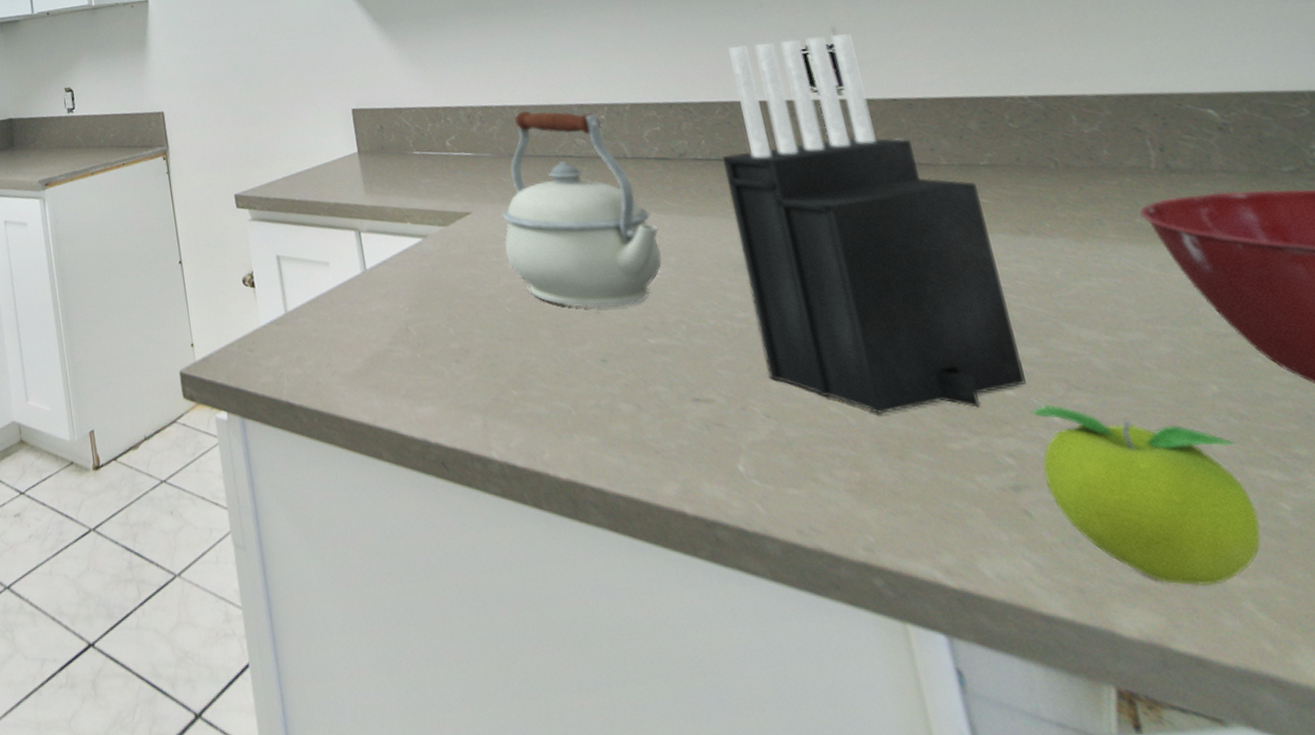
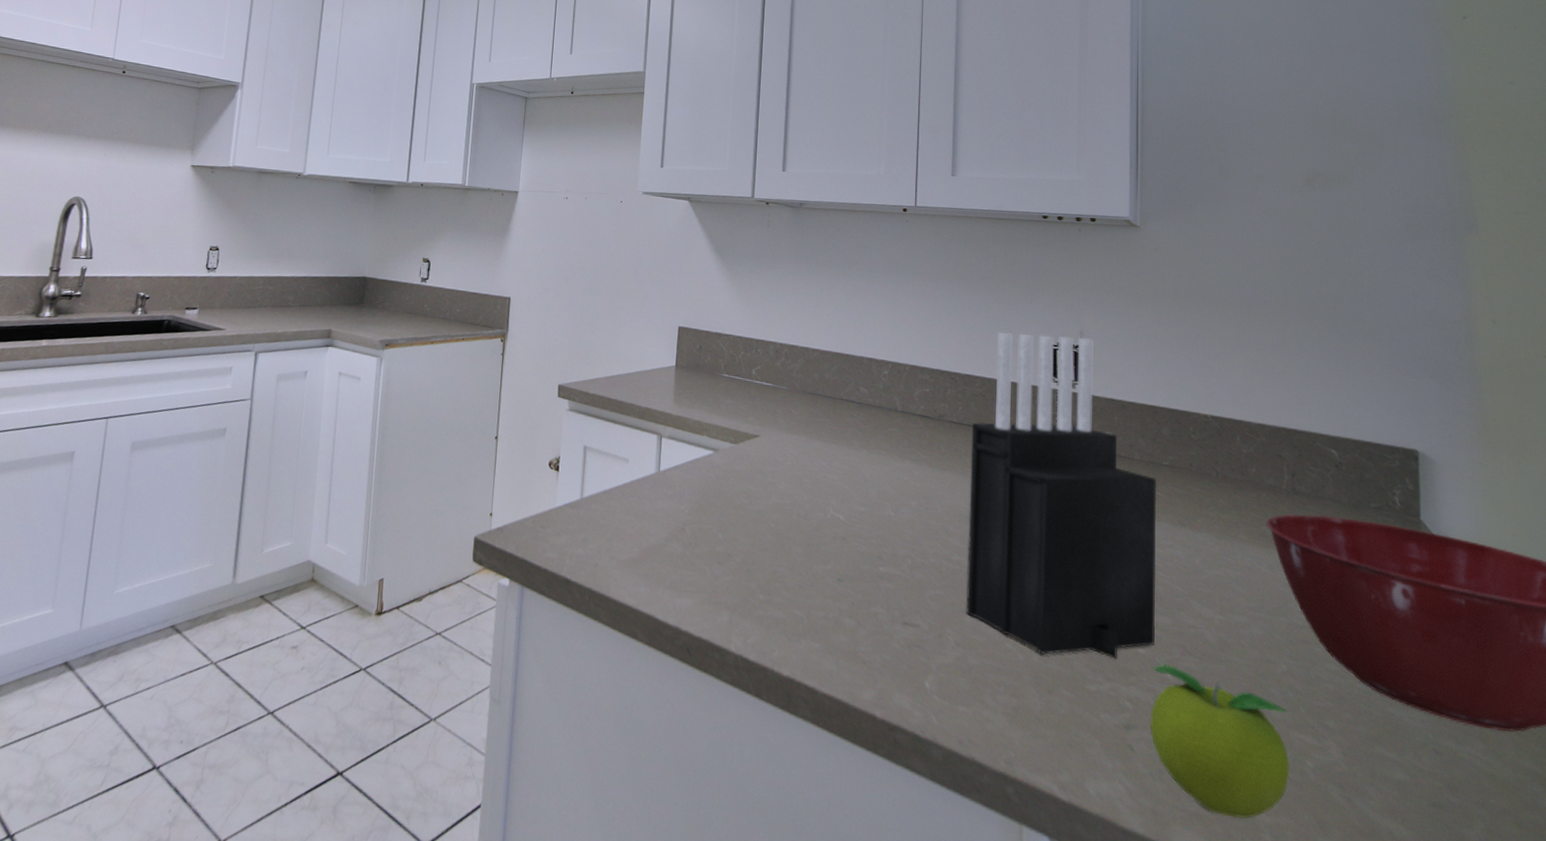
kettle: present [502,110,662,308] -> none [780,355,908,537]

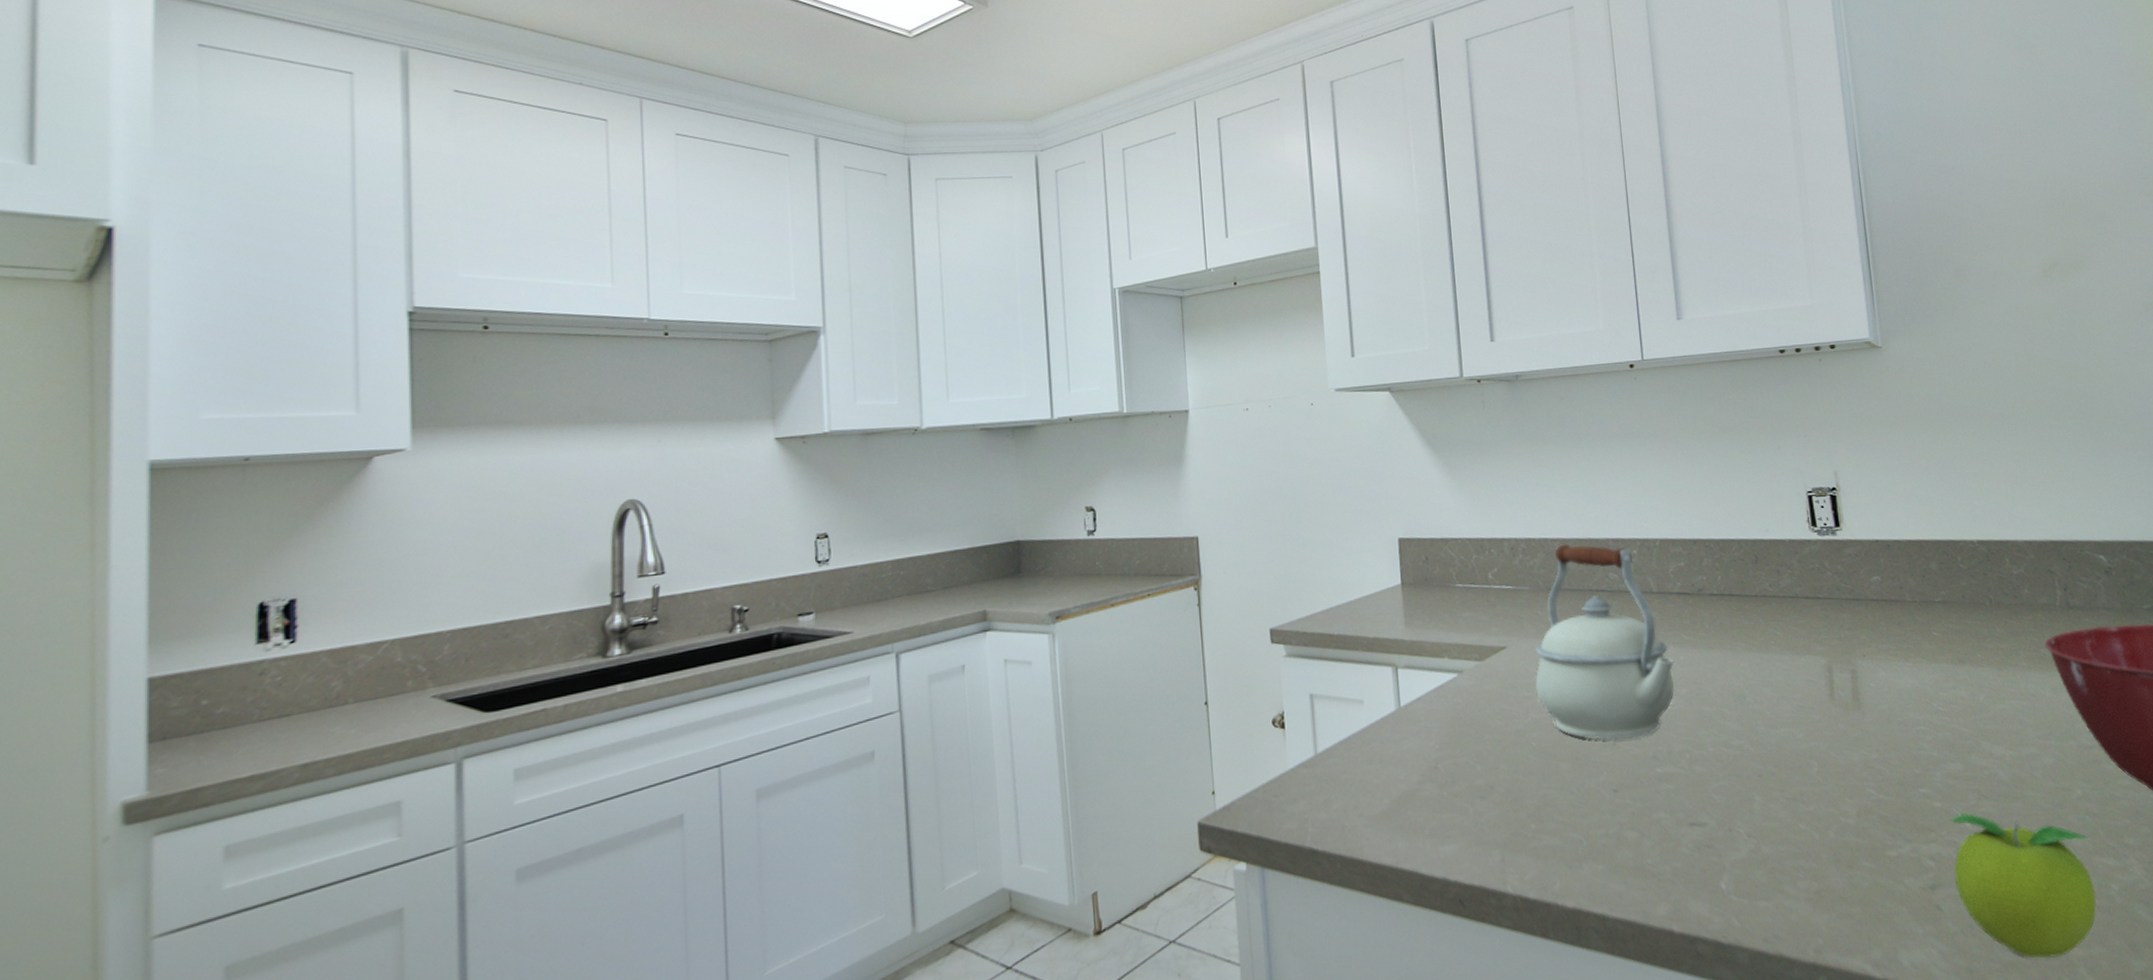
kettle: none [780,355,908,537] -> present [1535,544,1674,740]
knife block: present [966,332,1157,659] -> none [1733,478,1950,829]

